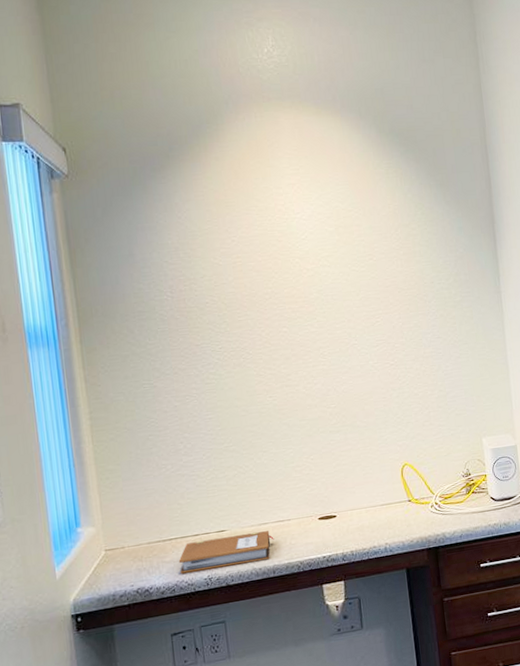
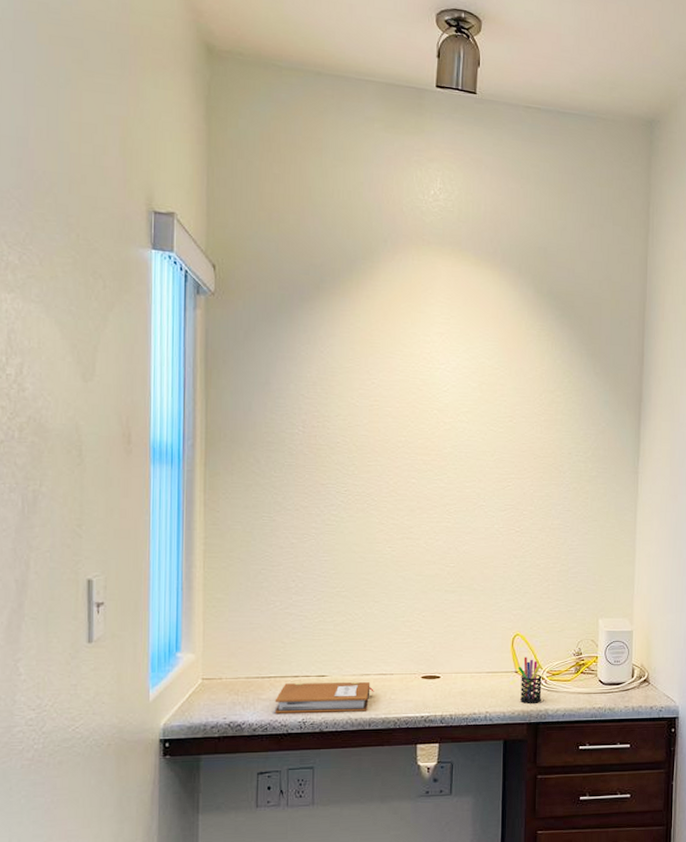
pen holder: none [410,484,438,530] -> present [517,657,542,703]

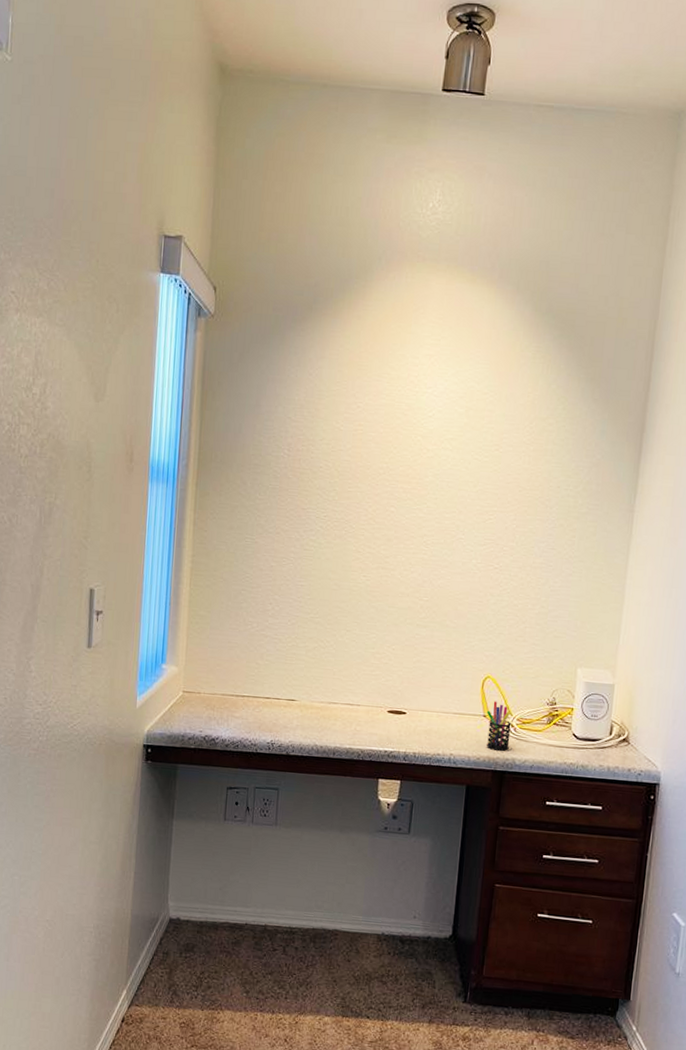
notebook: present [274,681,374,713] -> none [246,704,341,740]

